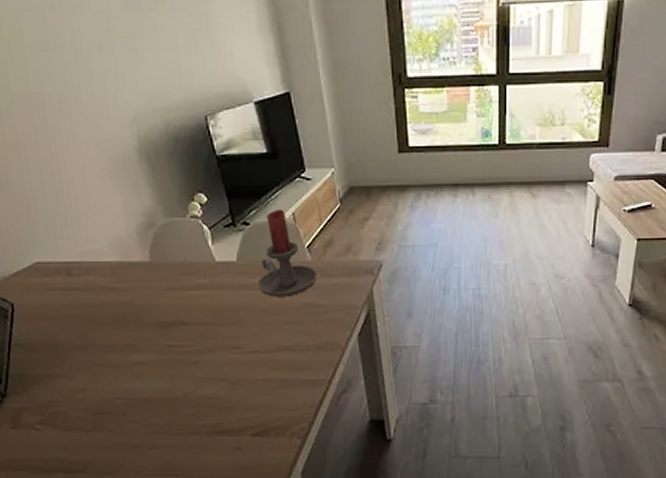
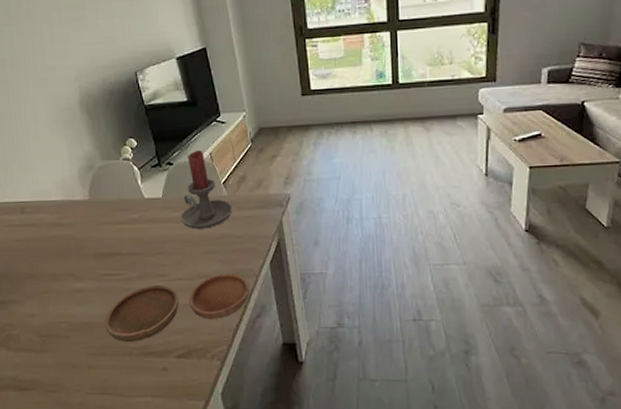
bowl: none [169,346,335,419] -> present [104,273,250,342]

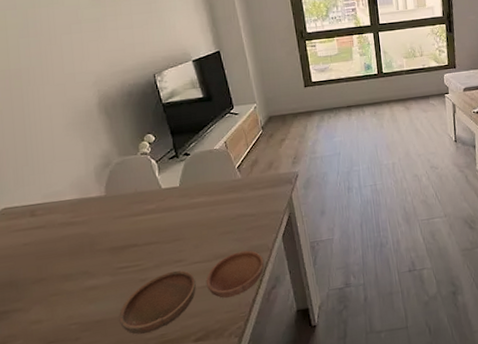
candle holder: present [180,149,233,229] -> none [197,139,247,213]

